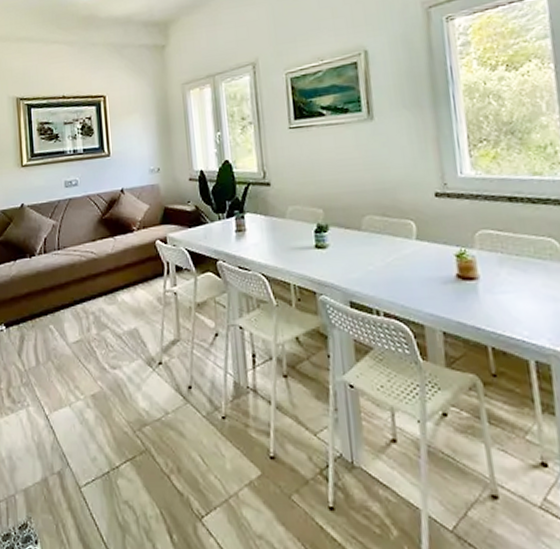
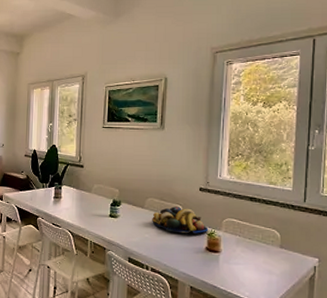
fruit bowl: none [374,222,457,259] -> present [152,206,209,233]

